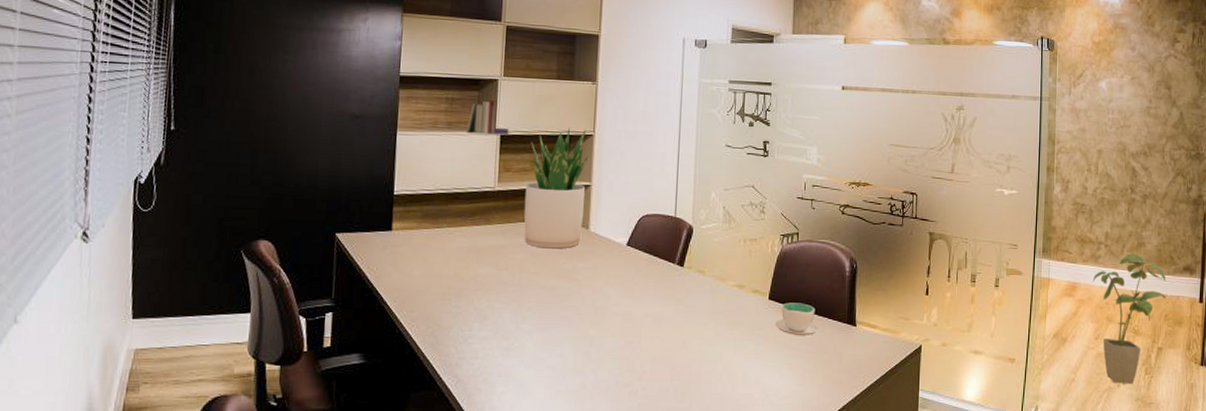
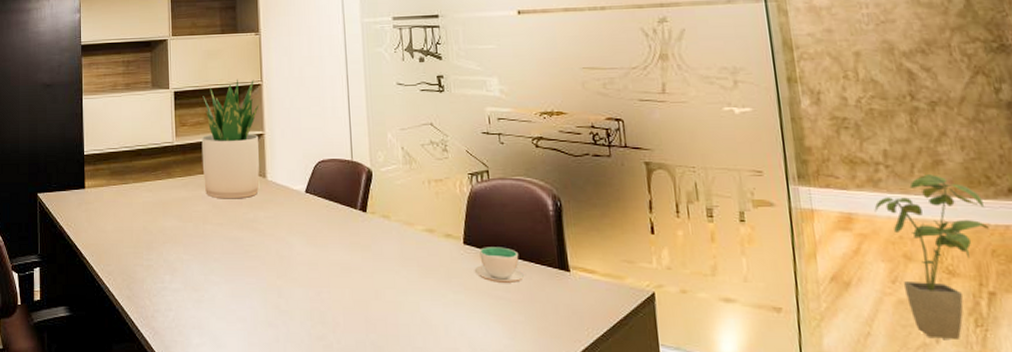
books: present [466,100,509,136] -> none [143,60,182,93]

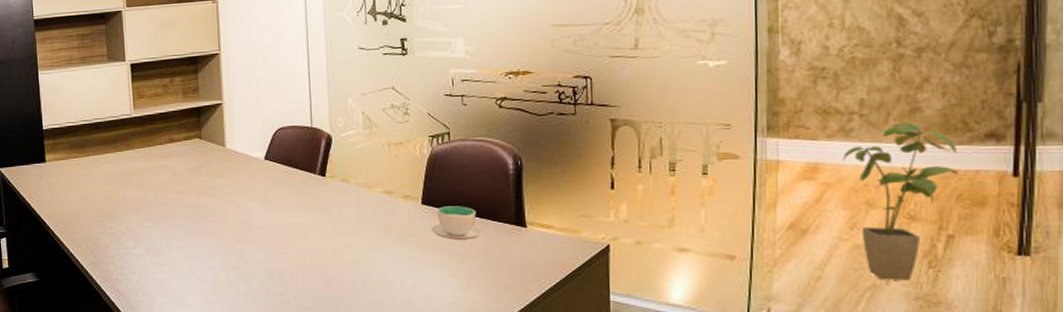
planter: present [201,78,260,199] -> none [159,48,219,168]

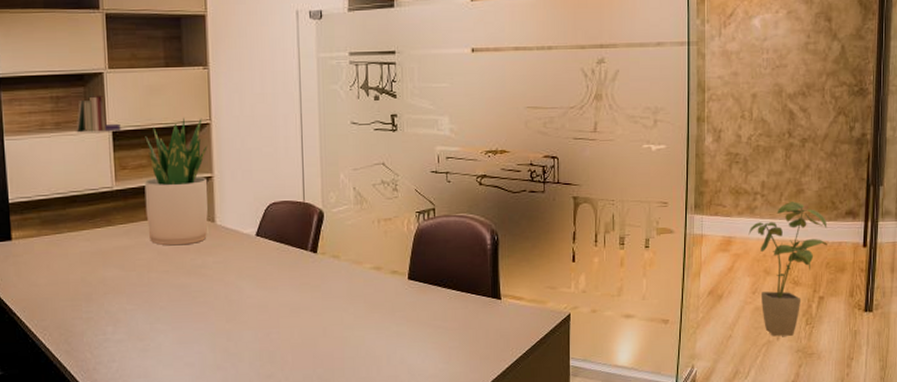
books: none [99,32,138,66] -> present [76,96,121,133]
planter: none [159,48,219,168] -> present [144,117,209,246]
cup: present [431,206,483,241] -> none [416,280,463,314]

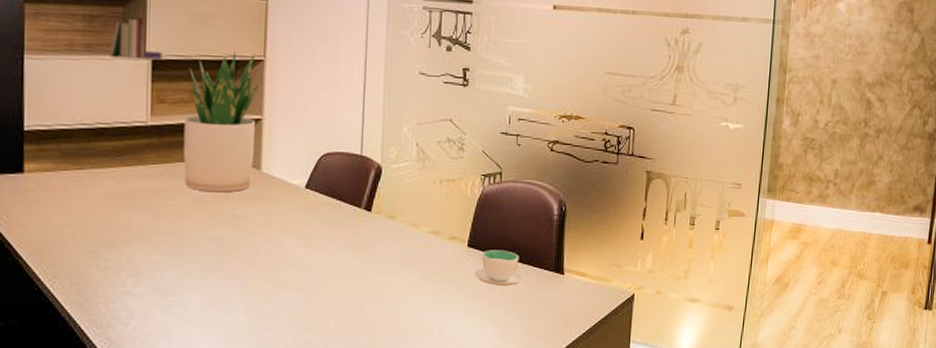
cup: none [416,280,463,314] -> present [474,250,524,287]
house plant: present [748,202,828,337] -> none [818,193,895,331]

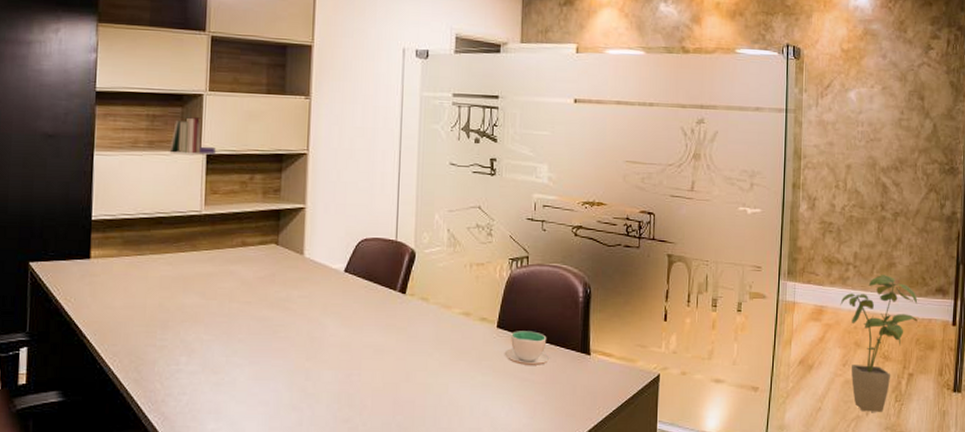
planter: present [183,51,259,193] -> none [233,145,303,277]
house plant: none [818,193,895,331] -> present [840,275,918,413]

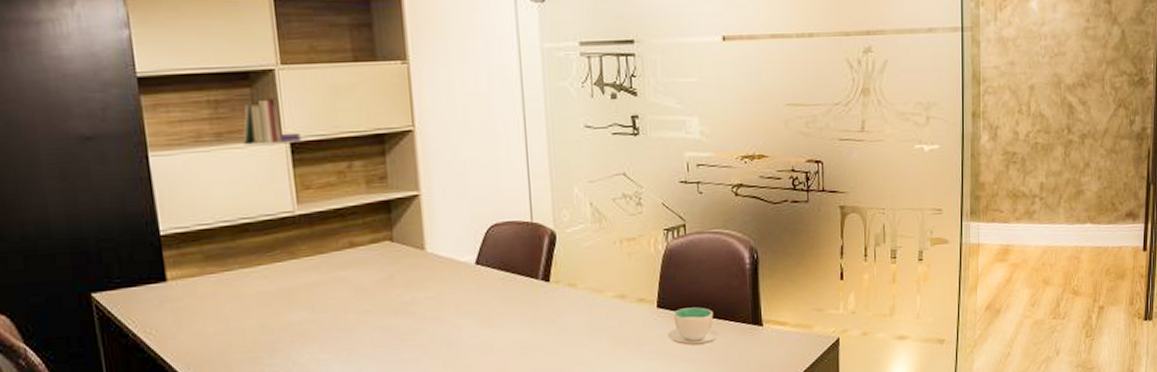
house plant: present [840,275,918,413] -> none [1027,204,1108,352]

